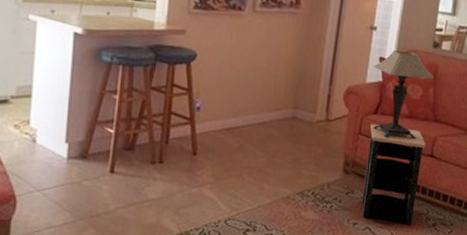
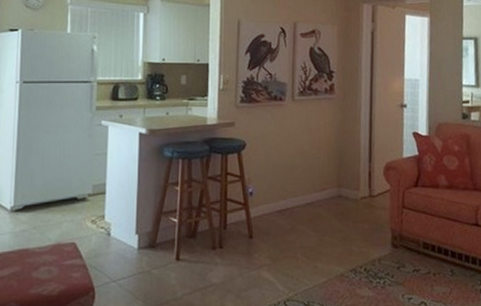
side table: present [362,123,426,226] -> none [413,196,470,298]
table lamp: present [373,50,435,140] -> none [407,125,468,210]

